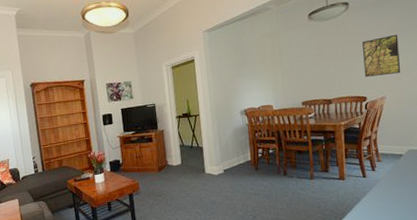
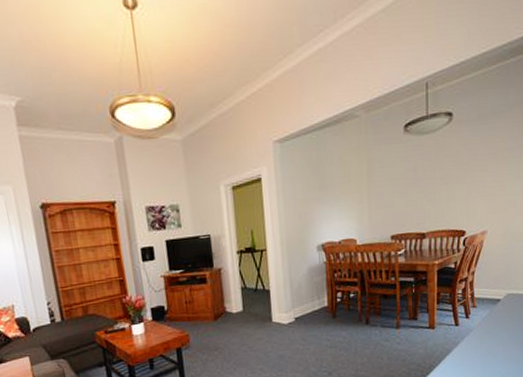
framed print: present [362,34,401,77] -> none [465,155,506,207]

